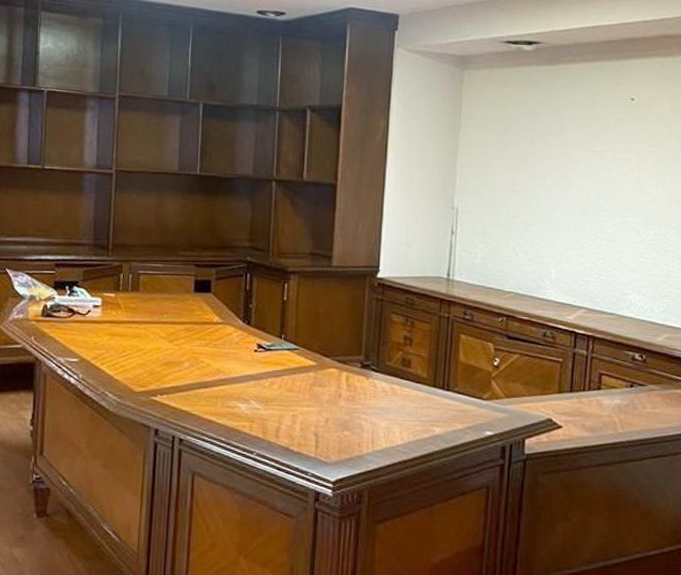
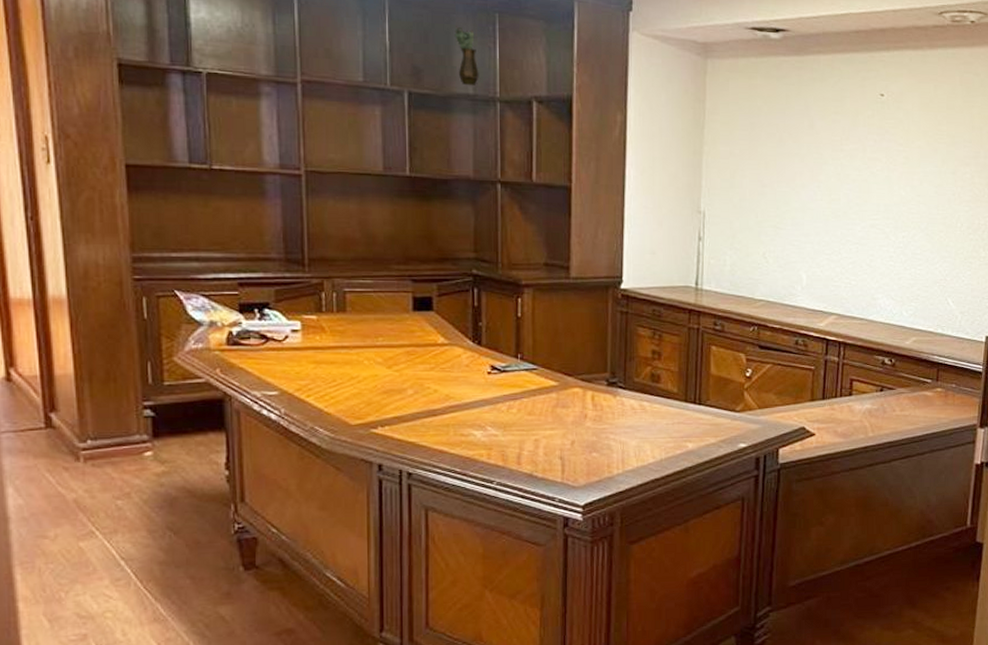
vase: none [243,48,263,98] -> present [453,26,479,86]

